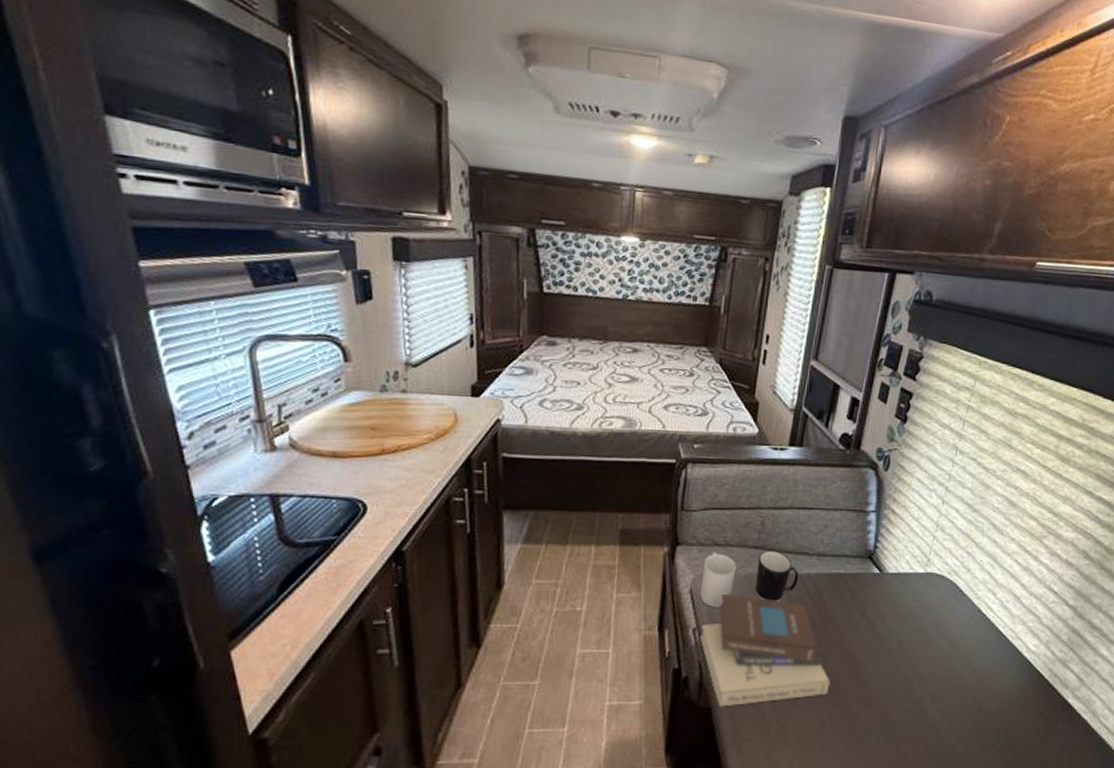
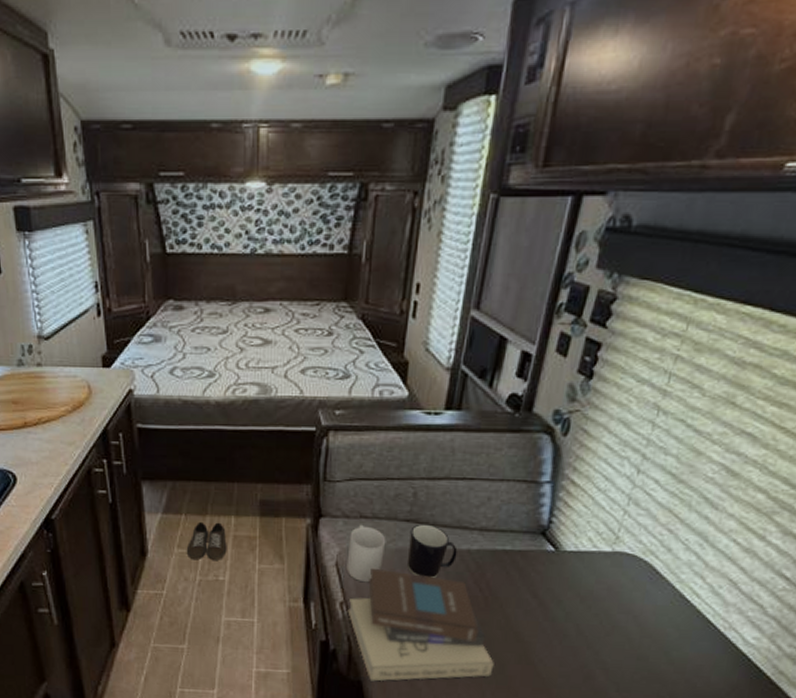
shoe: none [544,551,586,592] -> present [186,521,227,561]

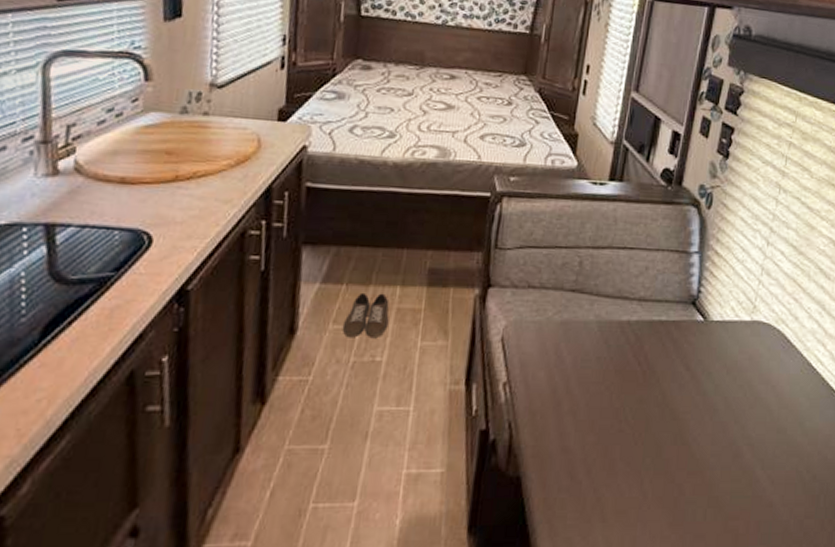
cup: present [346,524,386,583] -> none [511,294,552,360]
books: present [347,568,494,682] -> none [510,342,652,476]
mug: present [408,524,458,579] -> none [572,294,619,353]

